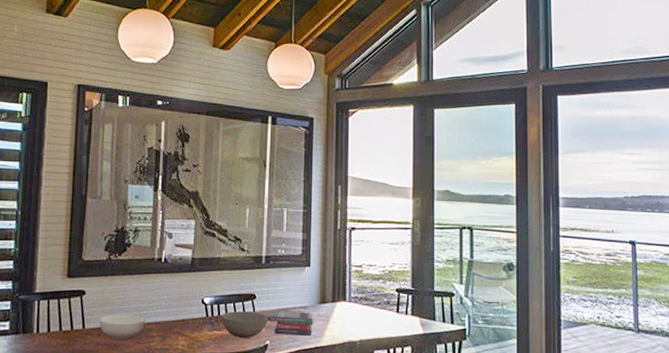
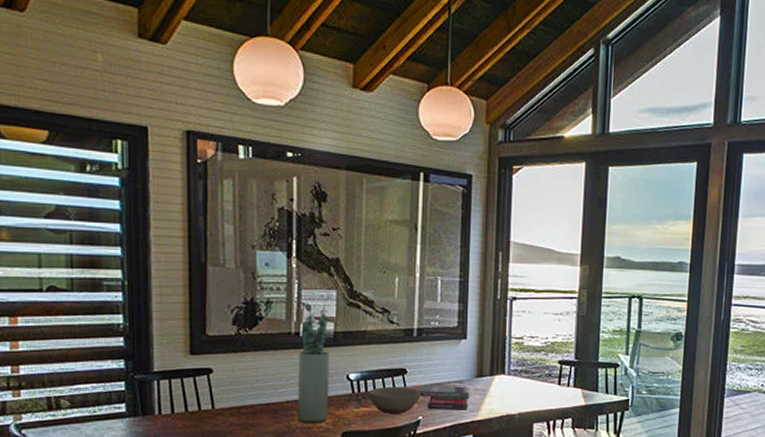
bowl: present [99,314,146,341] -> none [231,393,284,420]
vase: none [156,232,188,345] -> present [297,303,330,423]

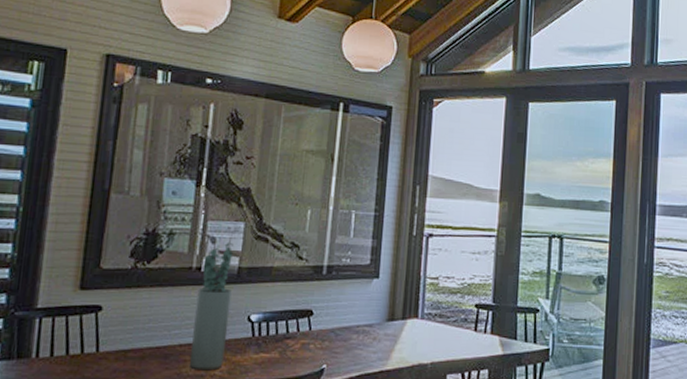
bowl: present [368,387,422,414] -> none [270,330,328,361]
books: present [420,386,470,410] -> none [326,330,380,358]

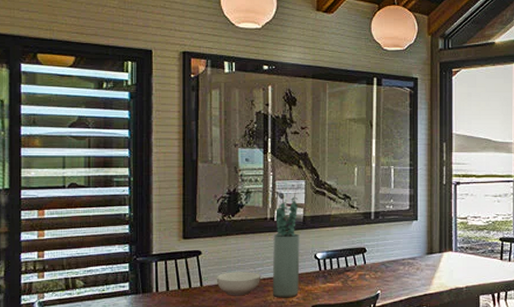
bowl: none [117,334,178,366] -> present [216,272,261,296]

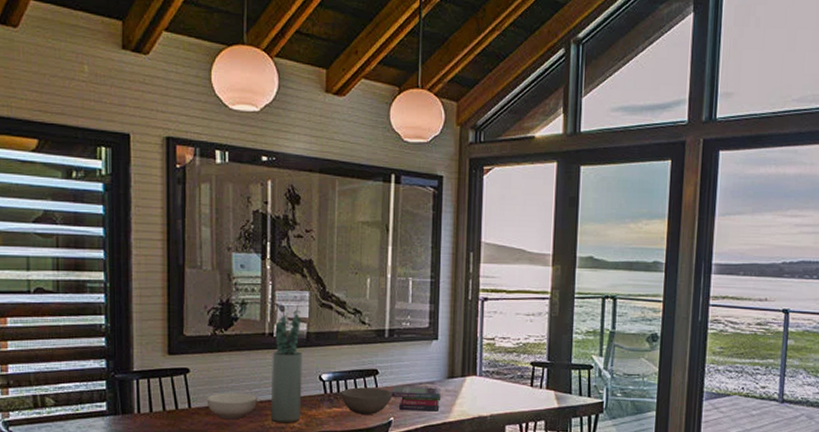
bowl: none [333,264,380,288] -> present [340,387,393,414]
books: none [378,263,422,285] -> present [392,387,441,412]

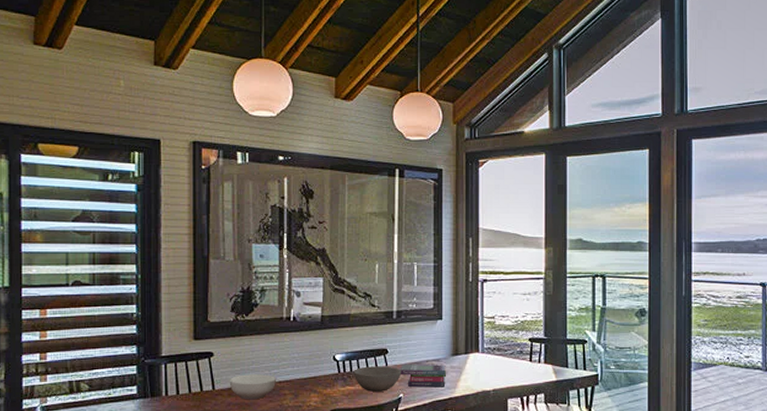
vase: present [270,304,303,423] -> none [288,290,318,402]

